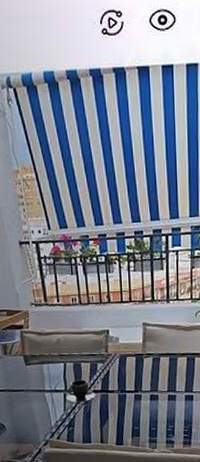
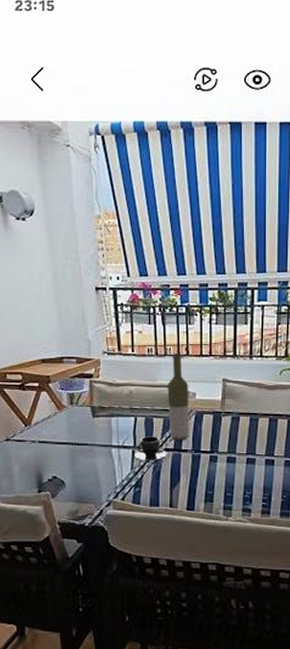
bottle: none [92,301,114,383] -> present [167,354,189,441]

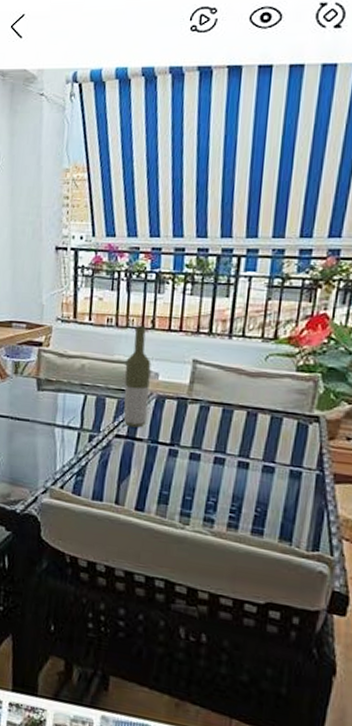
teacup: present [134,436,167,461] -> none [80,417,118,448]

